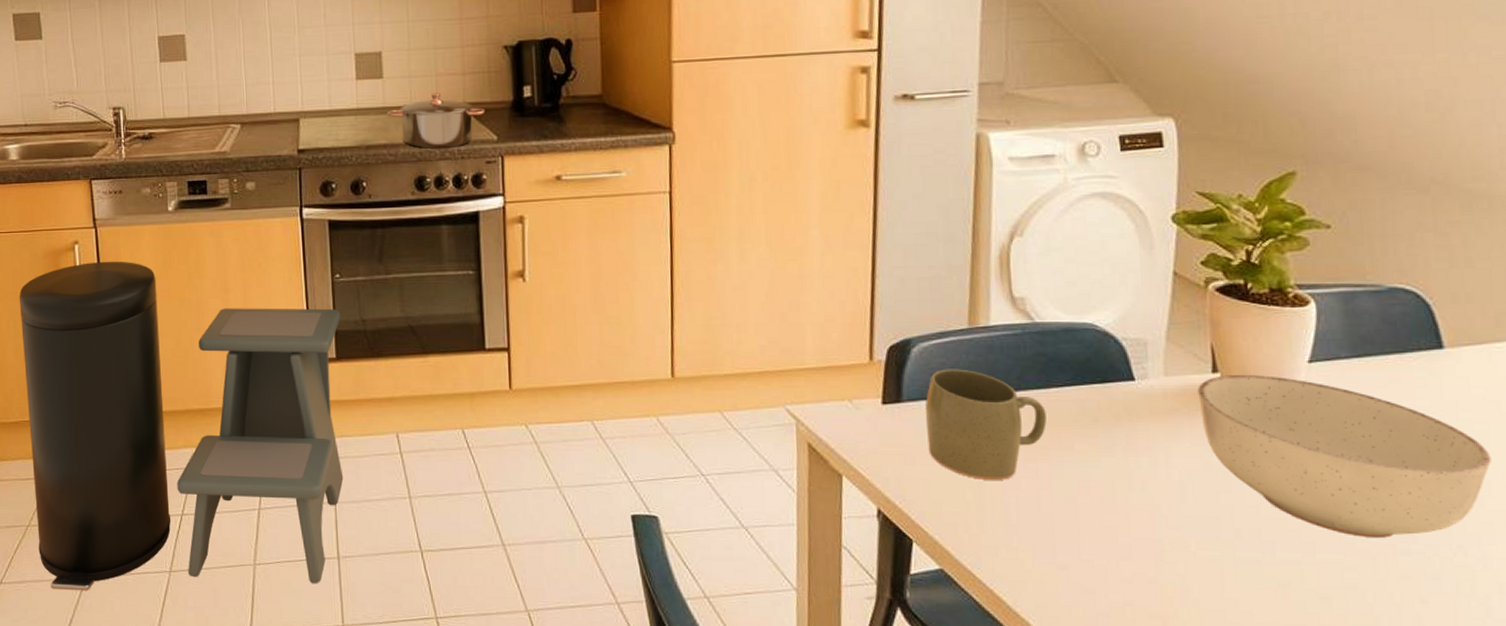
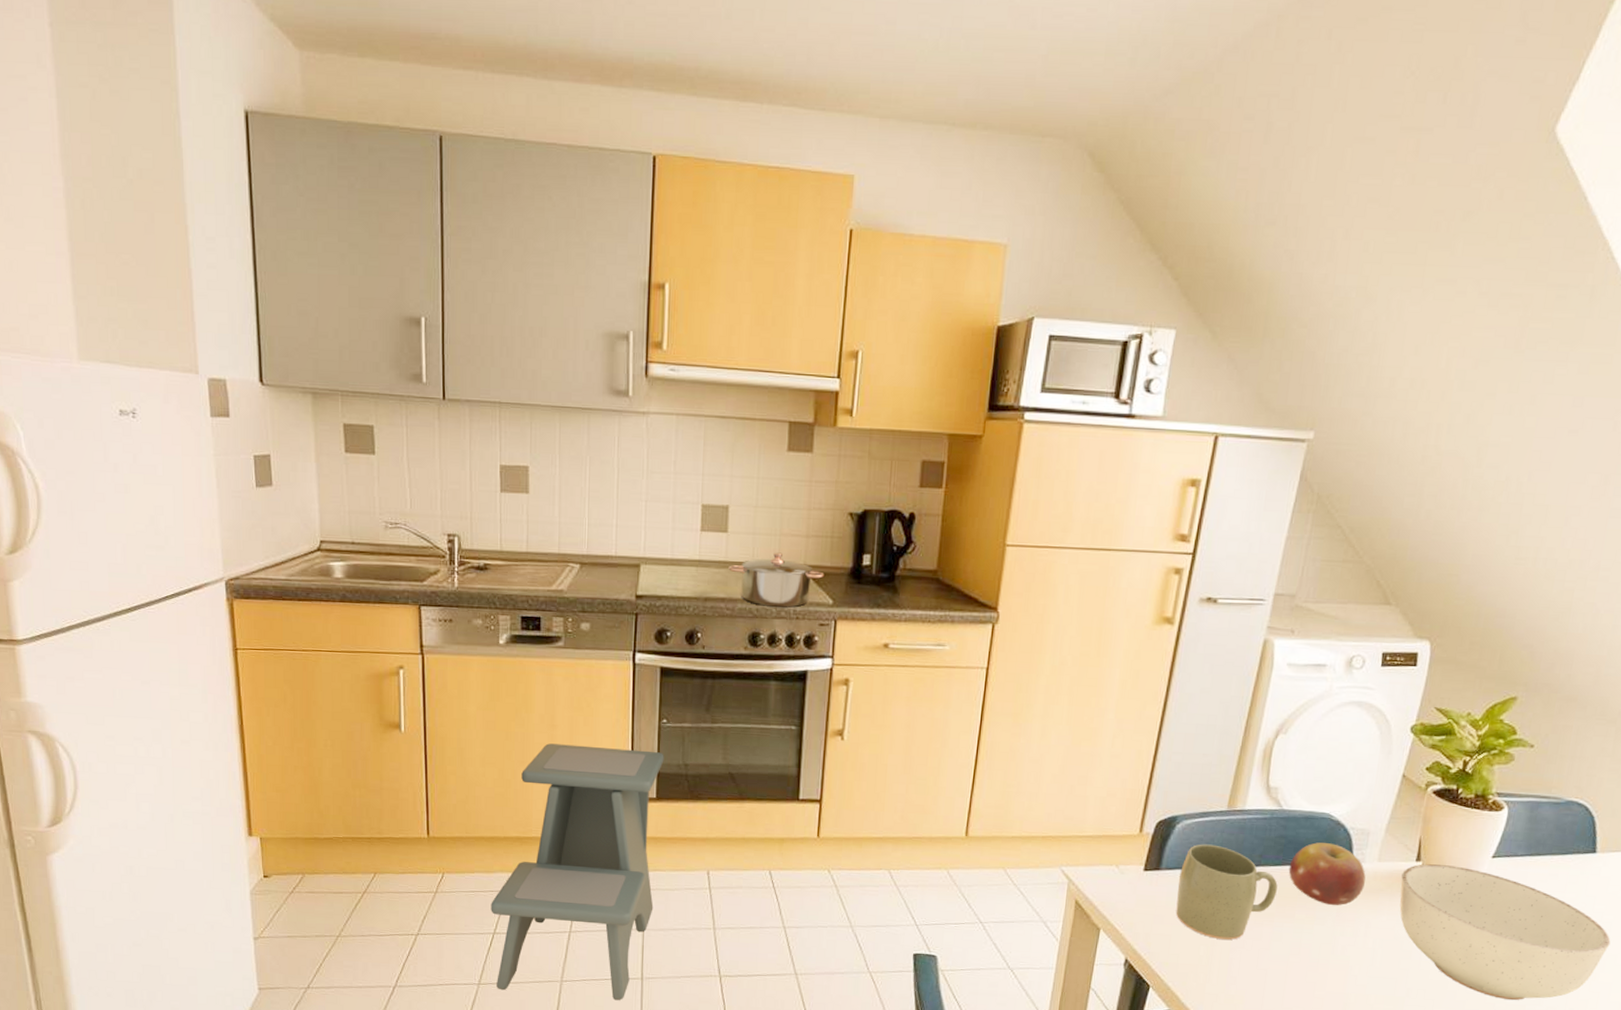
pedal bin: present [19,261,171,591] -> none [338,688,483,998]
fruit: none [1055,358,1154,431] -> present [1288,842,1366,905]

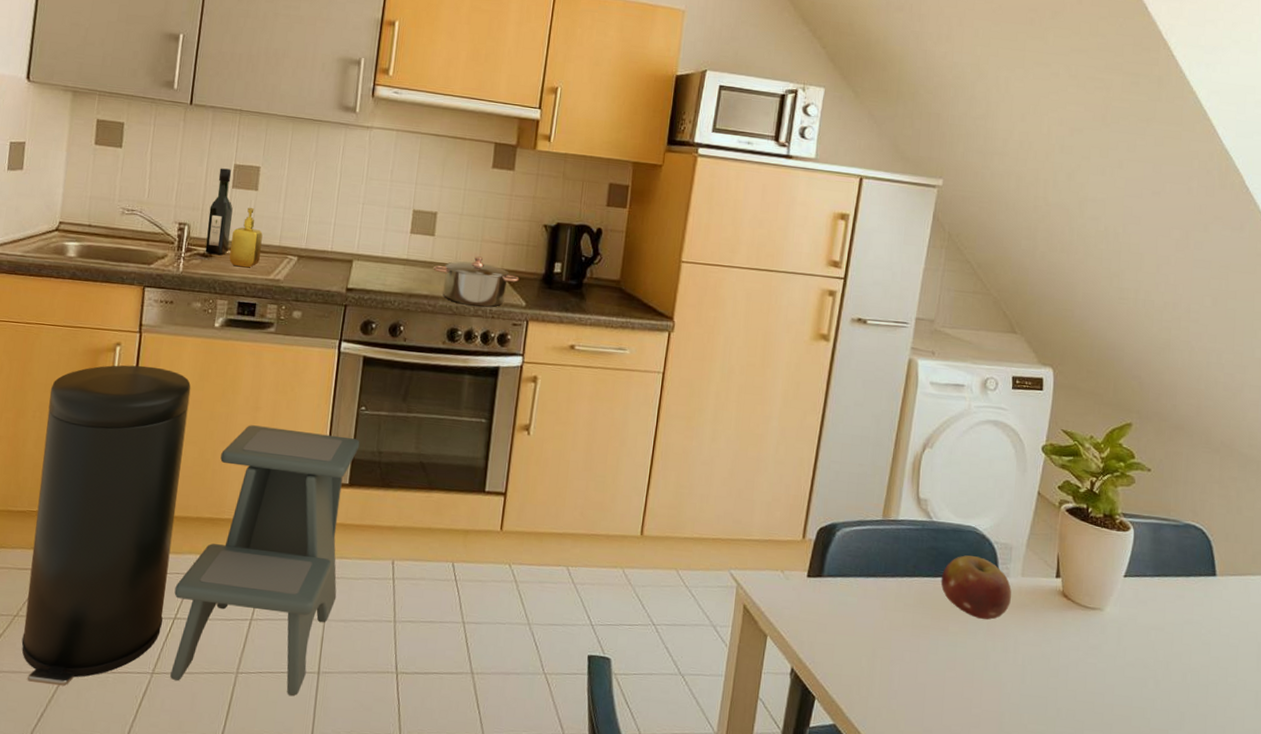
pedal bin: none [338,688,483,998] -> present [21,365,191,686]
bottle: none [478,470,505,568] -> present [205,168,233,256]
soap dispenser: none [506,512,539,579] -> present [229,207,263,268]
mug: present [1176,844,1278,940] -> none [838,552,931,652]
bowl: present [1399,864,1611,1000] -> none [1043,580,1239,724]

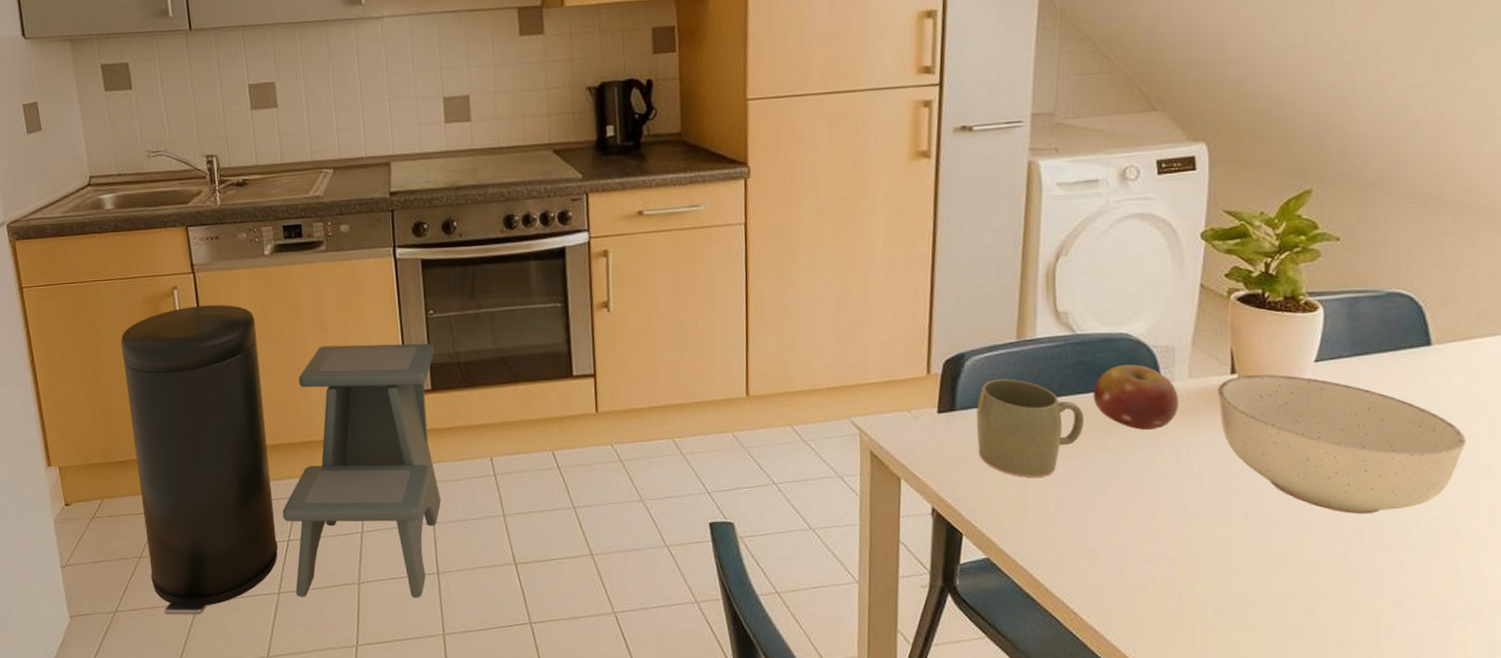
bottle: present [205,168,233,256] -> none [233,90,262,182]
soap dispenser: present [229,207,263,268] -> none [261,126,295,190]
cooking pot: present [433,256,520,307] -> none [476,134,572,188]
mug: none [838,552,931,652] -> present [976,378,1084,477]
bowl: none [1043,580,1239,724] -> present [1218,374,1466,513]

